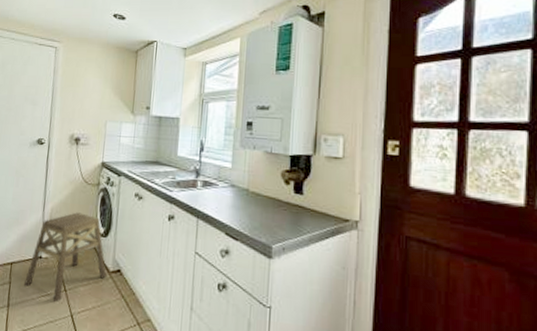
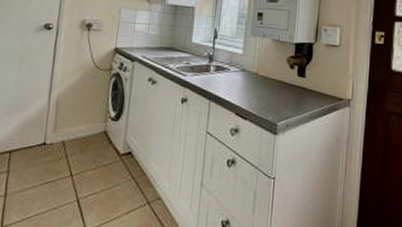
stool: present [24,212,107,302] -> none [25,97,117,188]

